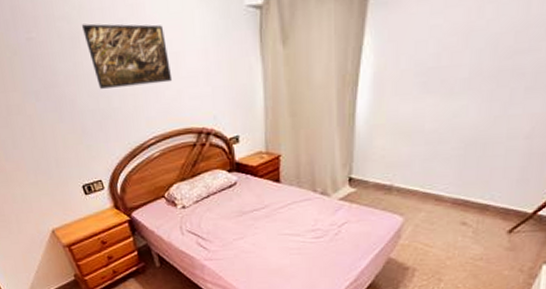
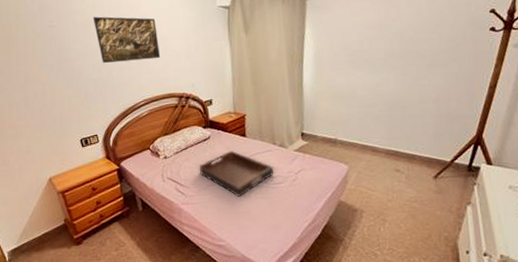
serving tray: none [224,198,313,253] -> present [200,150,274,198]

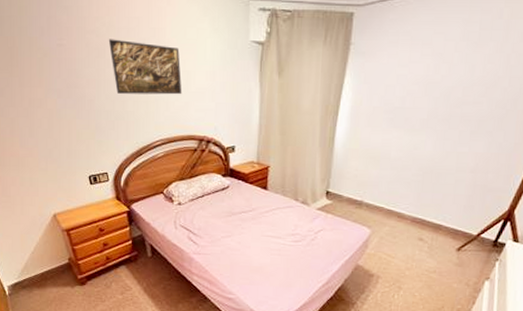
serving tray: present [200,150,274,198] -> none [215,202,293,252]

